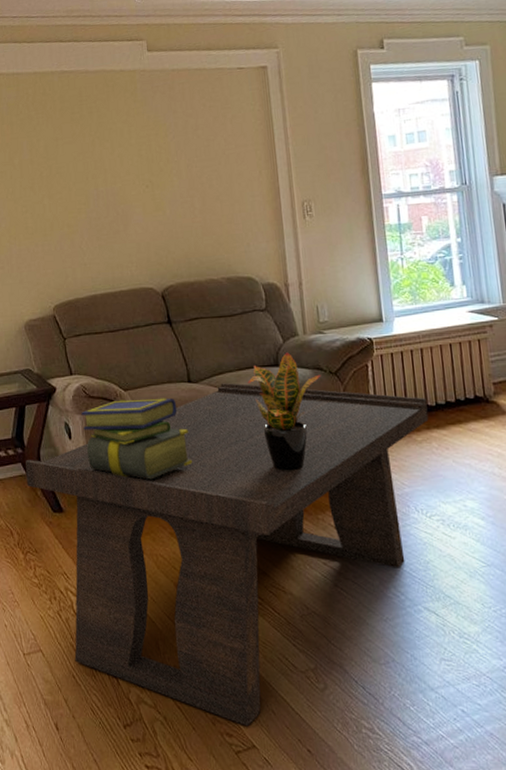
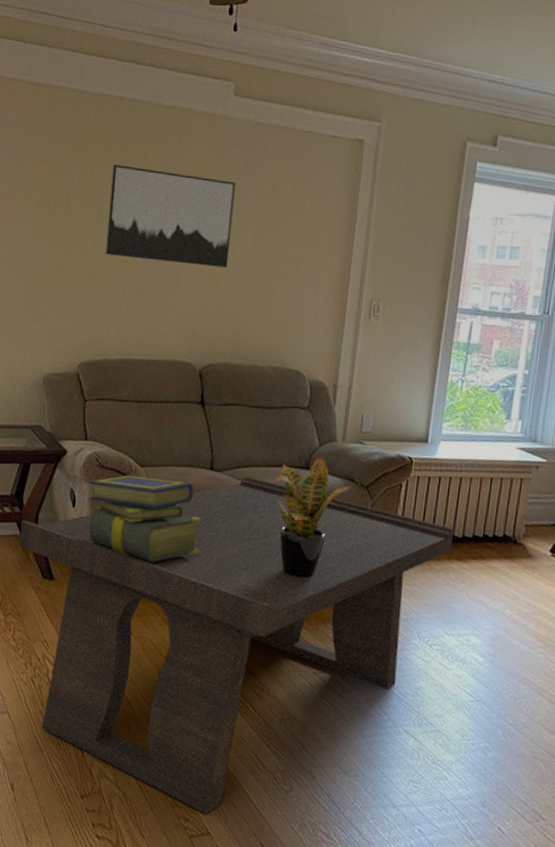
wall art: none [54,123,169,207] -> present [105,164,236,268]

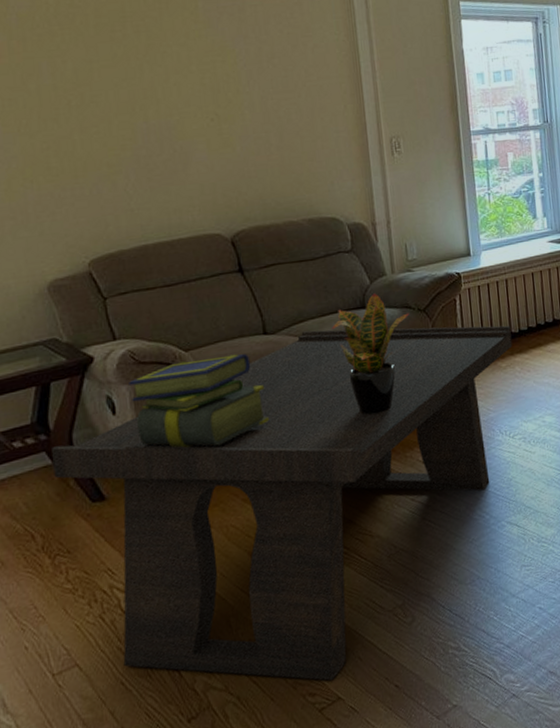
wall art: present [105,164,236,268] -> none [87,47,240,143]

